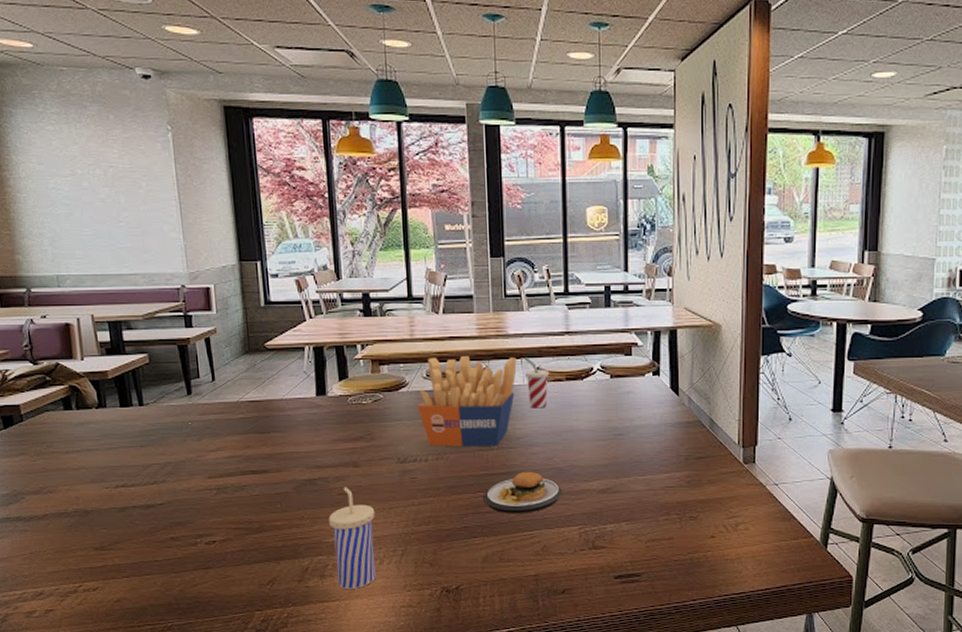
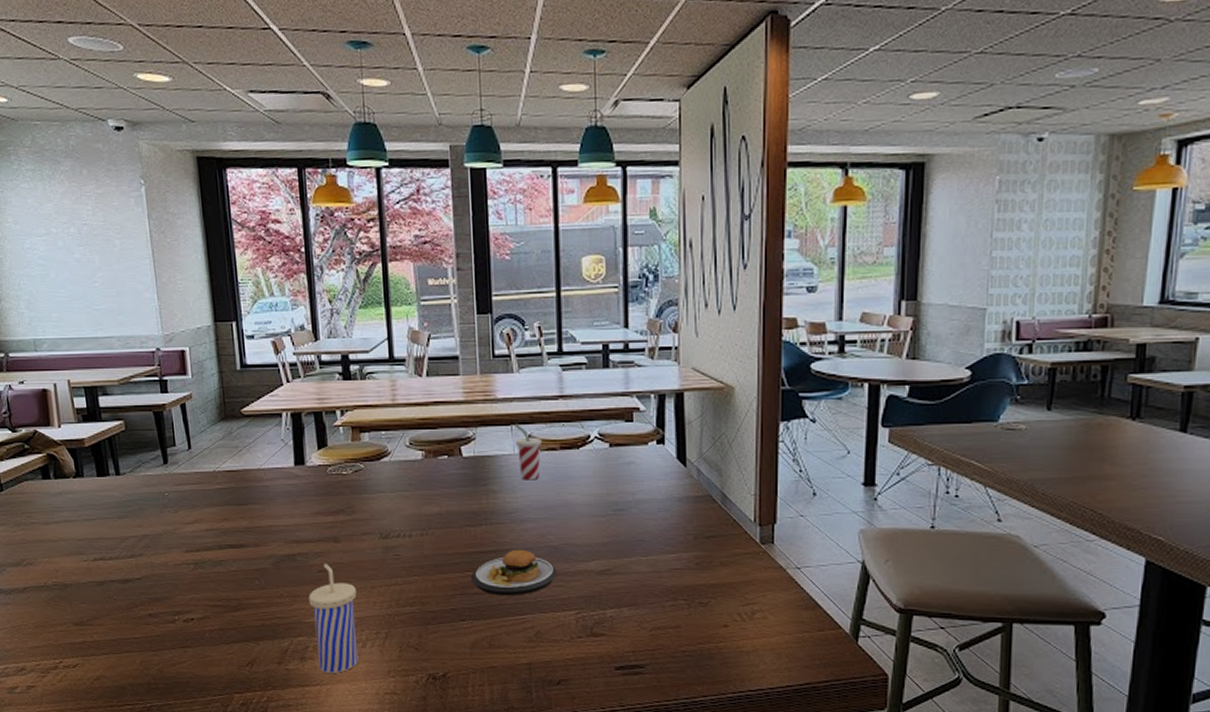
french fries: present [418,355,517,446] -> none [400,421,507,521]

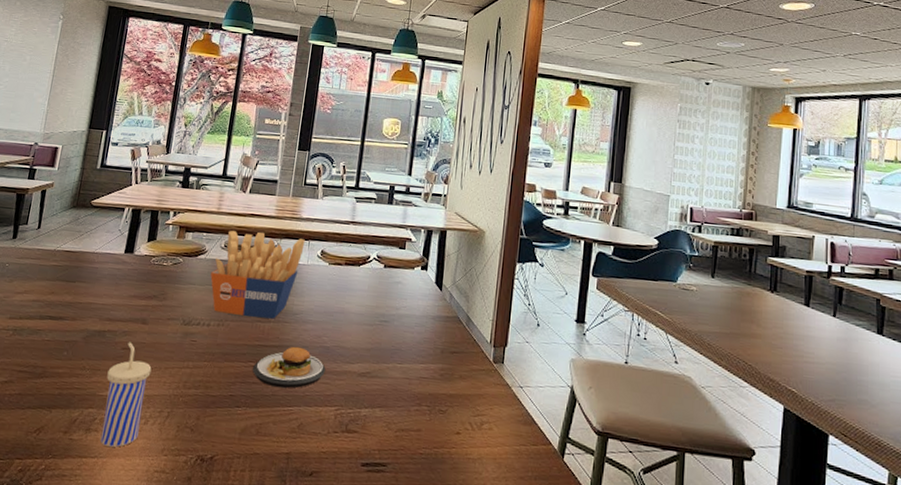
french fries: none [400,421,507,521] -> present [210,230,305,319]
beverage cup: present [514,423,543,480] -> none [309,239,332,288]

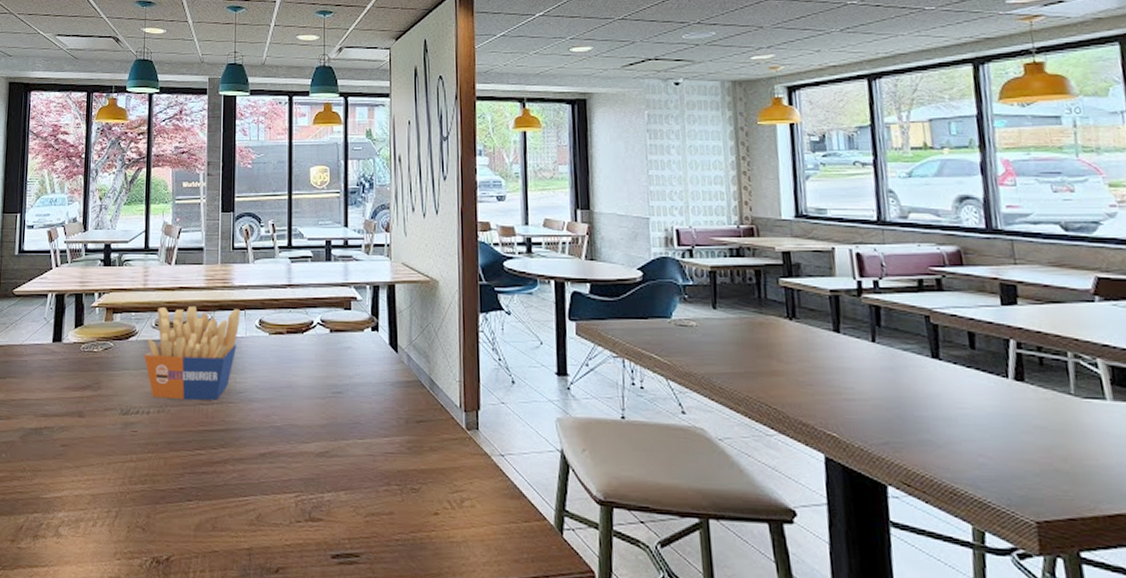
beverage cup: present [100,342,152,448] -> none [49,438,94,554]
burger: present [252,346,326,389] -> none [201,428,279,477]

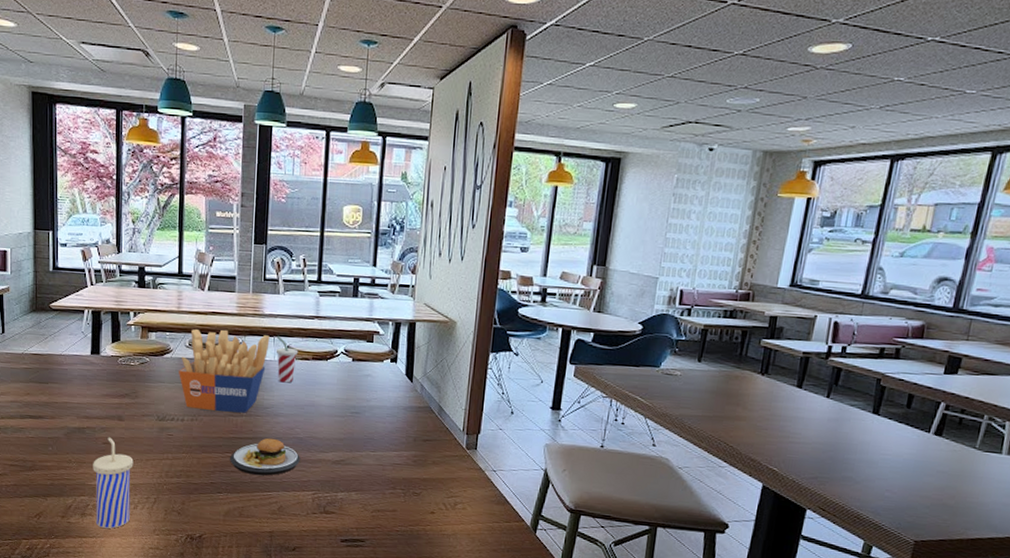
beverage cup: none [49,438,94,554] -> present [93,437,134,529]
burger: none [201,428,279,477] -> present [230,437,300,476]
beverage cup: none [247,308,272,362] -> present [275,335,299,383]

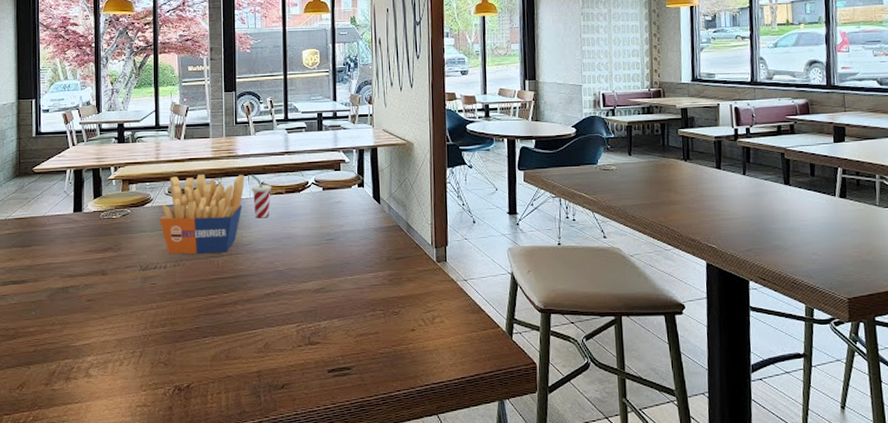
beverage cup: present [93,437,134,529] -> none [77,293,118,391]
burger: present [230,437,300,476] -> none [214,274,282,315]

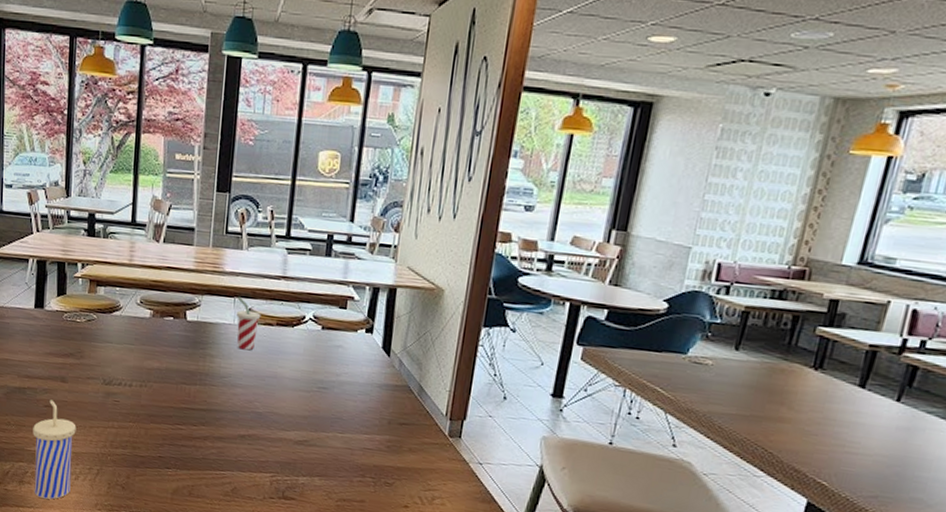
beverage cup: none [77,293,118,391] -> present [33,399,76,500]
french fries: present [160,174,245,254] -> none [128,285,230,382]

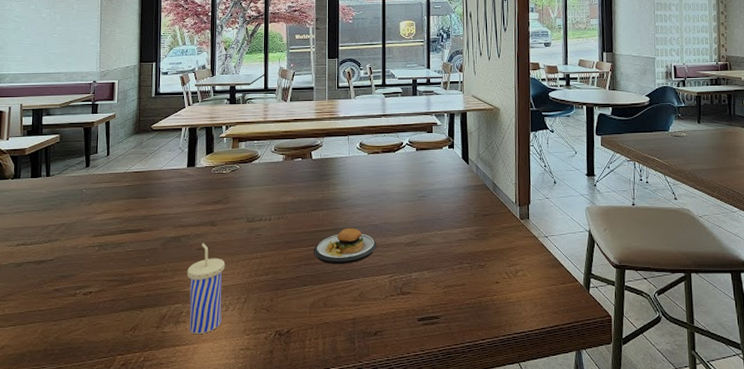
burger: none [181,410,259,453] -> present [314,228,376,265]
beverage cup: present [236,296,261,351] -> none [350,134,370,176]

